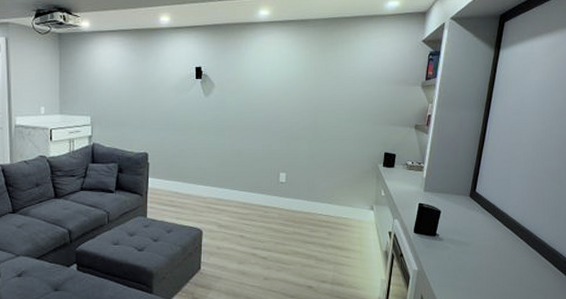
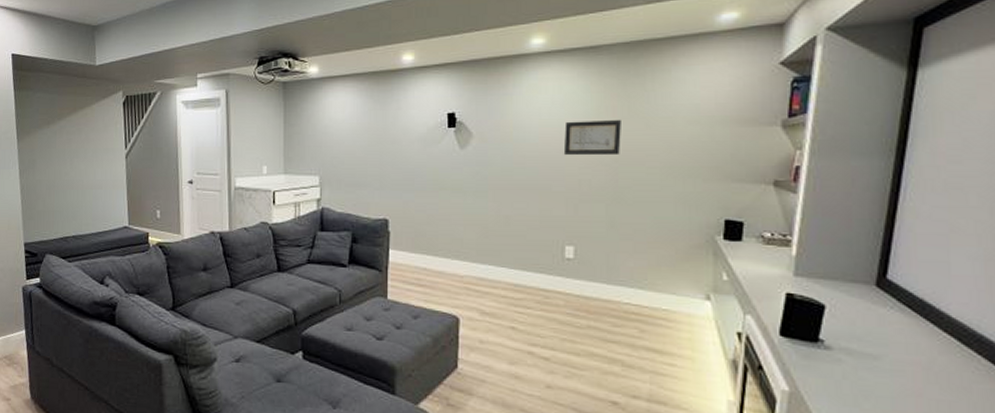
wall art: none [280,77,320,105] -> present [563,120,621,156]

